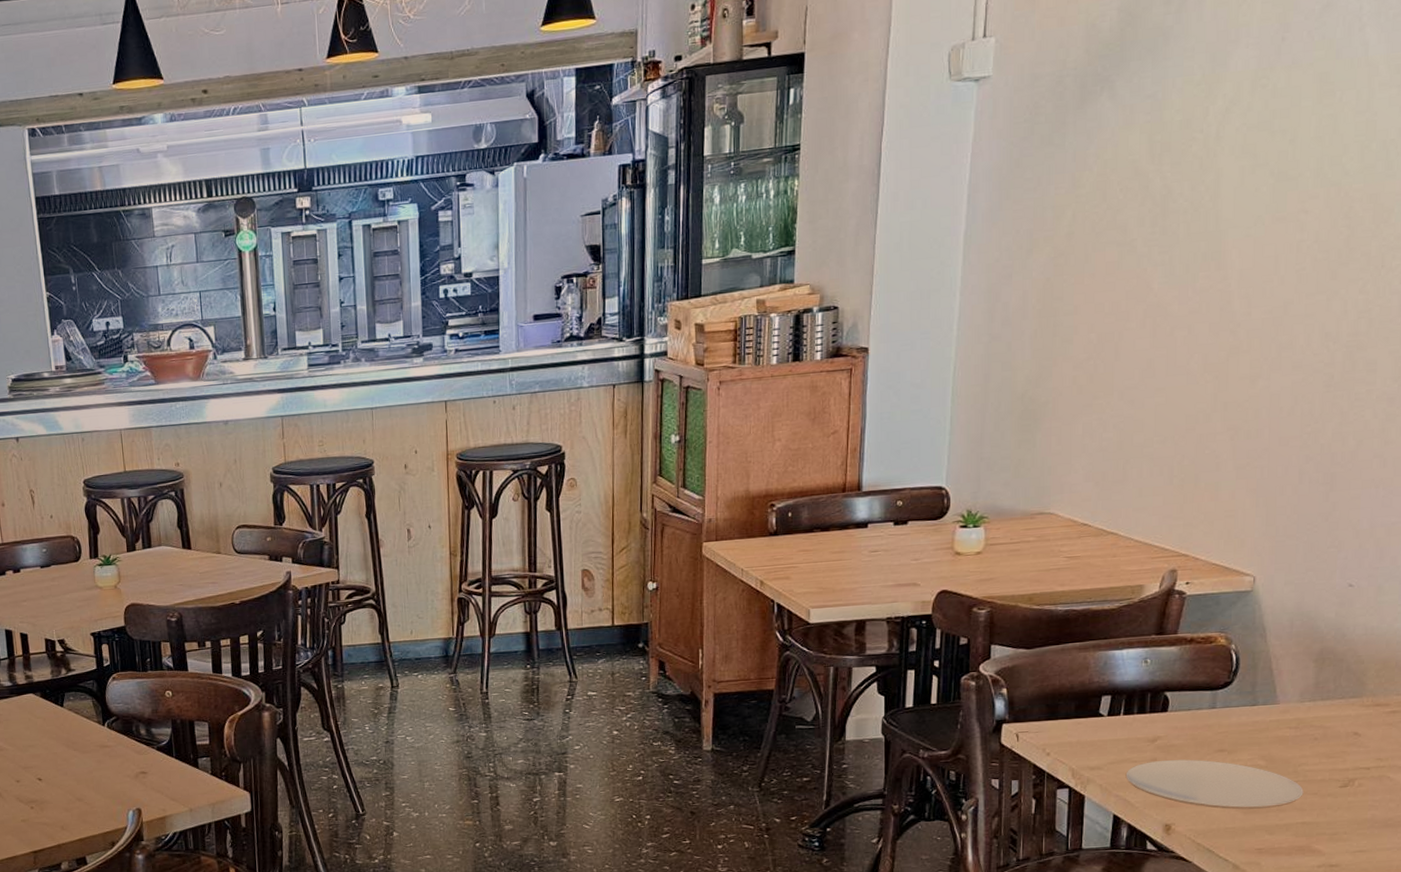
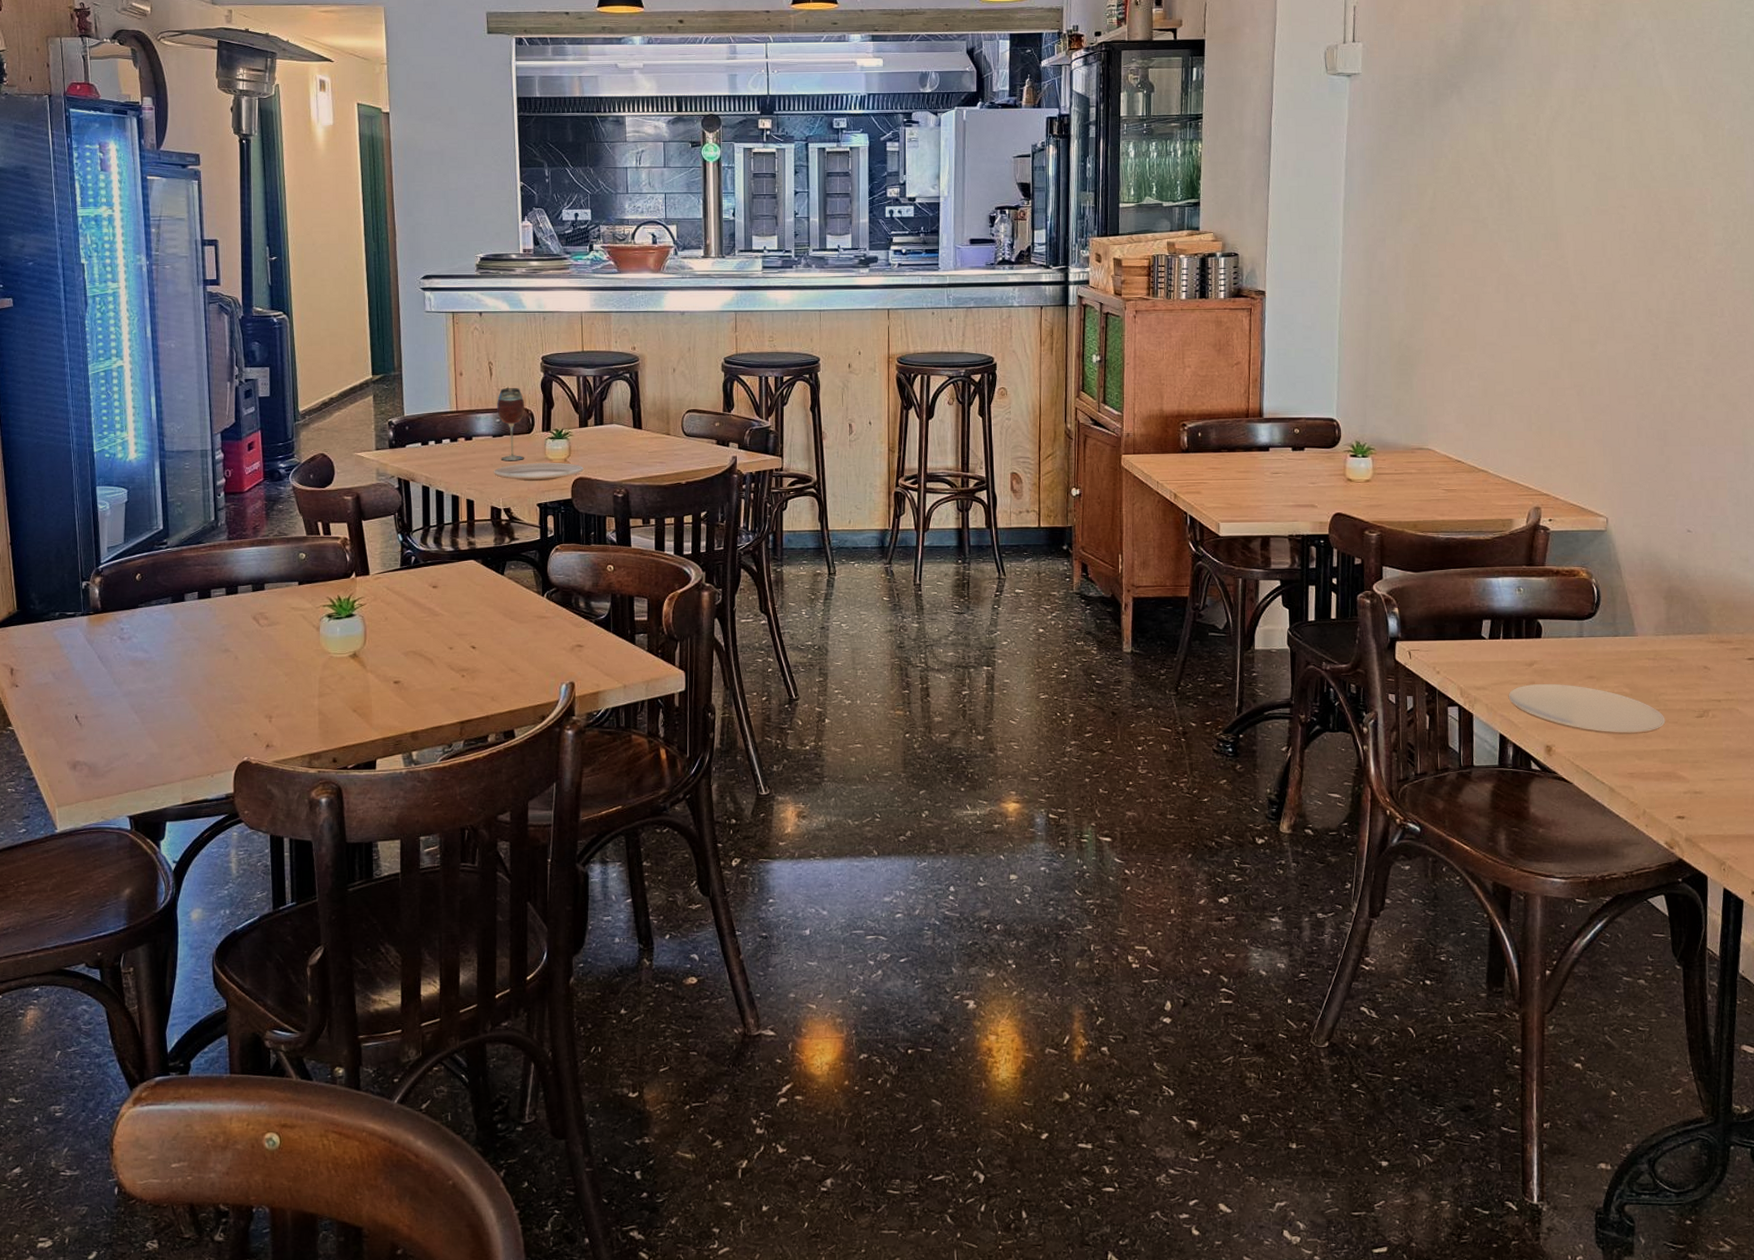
wineglass: none [42,515,74,592] -> present [497,388,525,461]
plate: none [44,589,135,611] -> present [493,462,584,482]

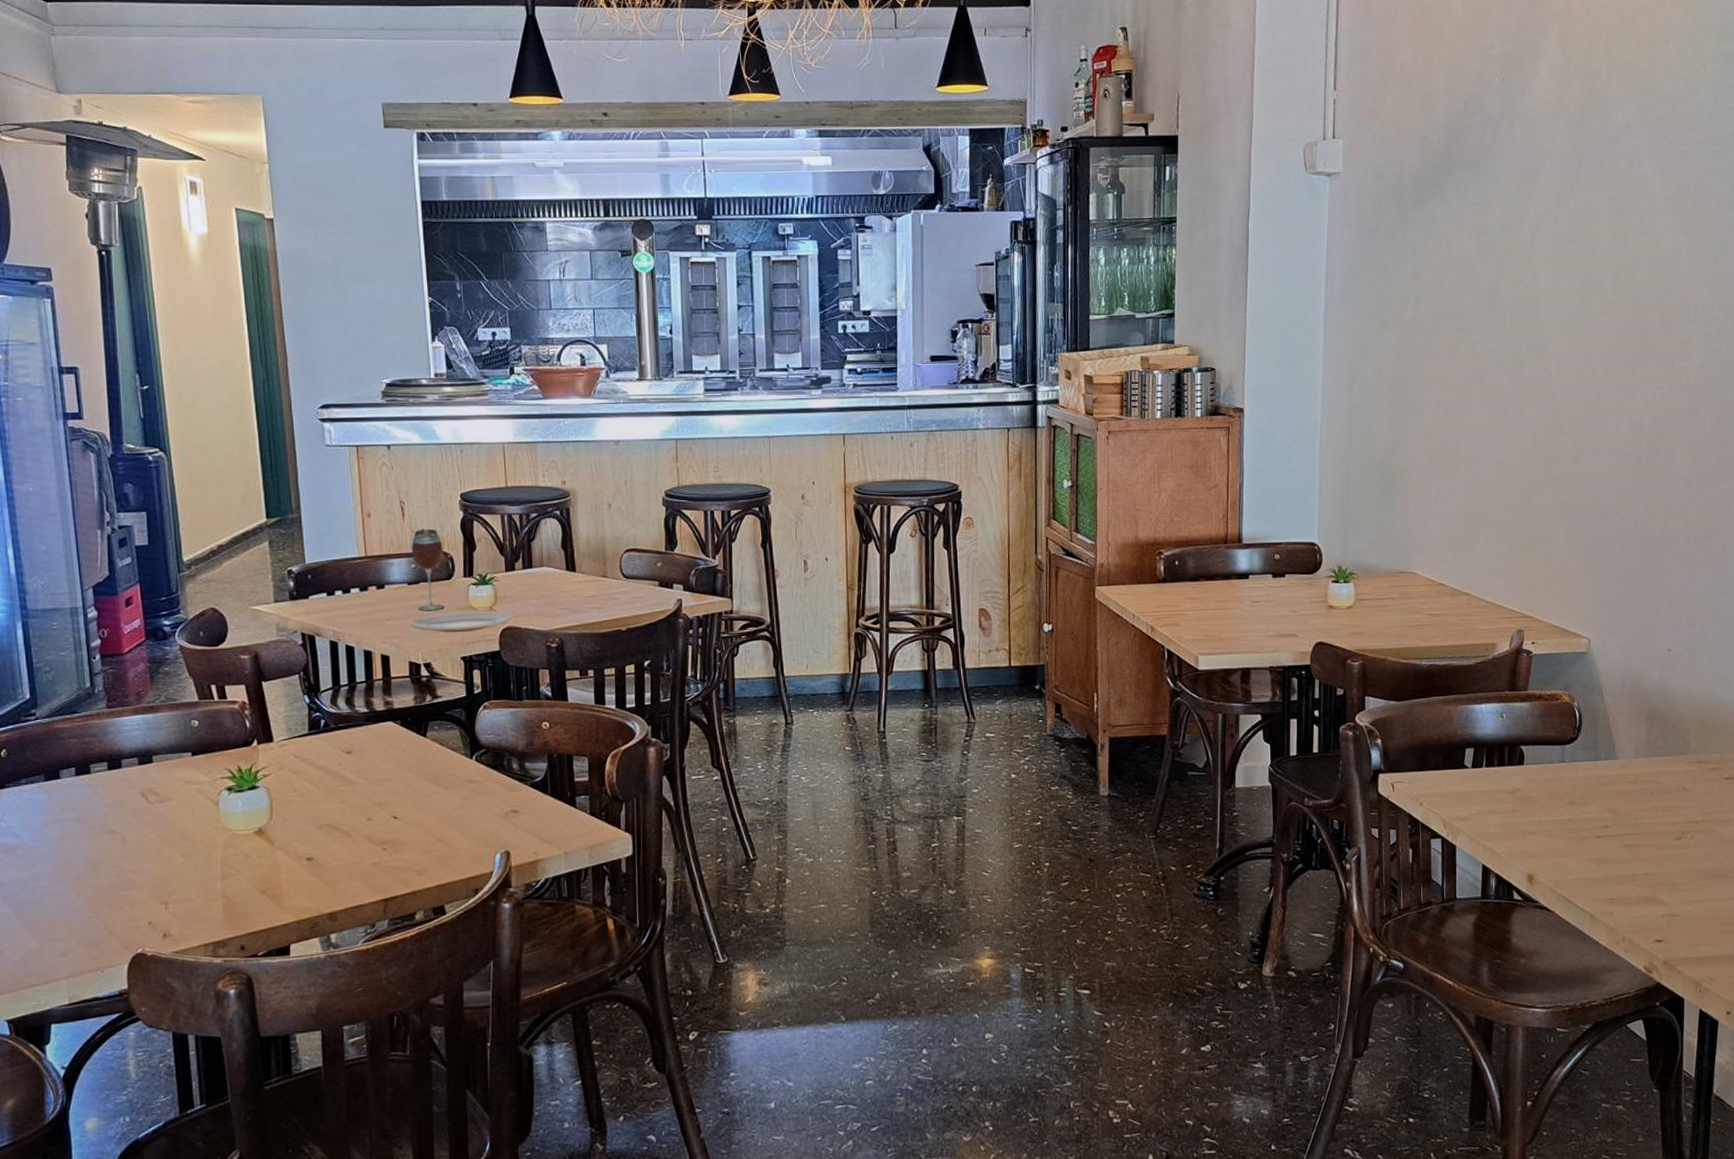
plate: present [1508,683,1666,734] -> none [1491,811,1645,861]

